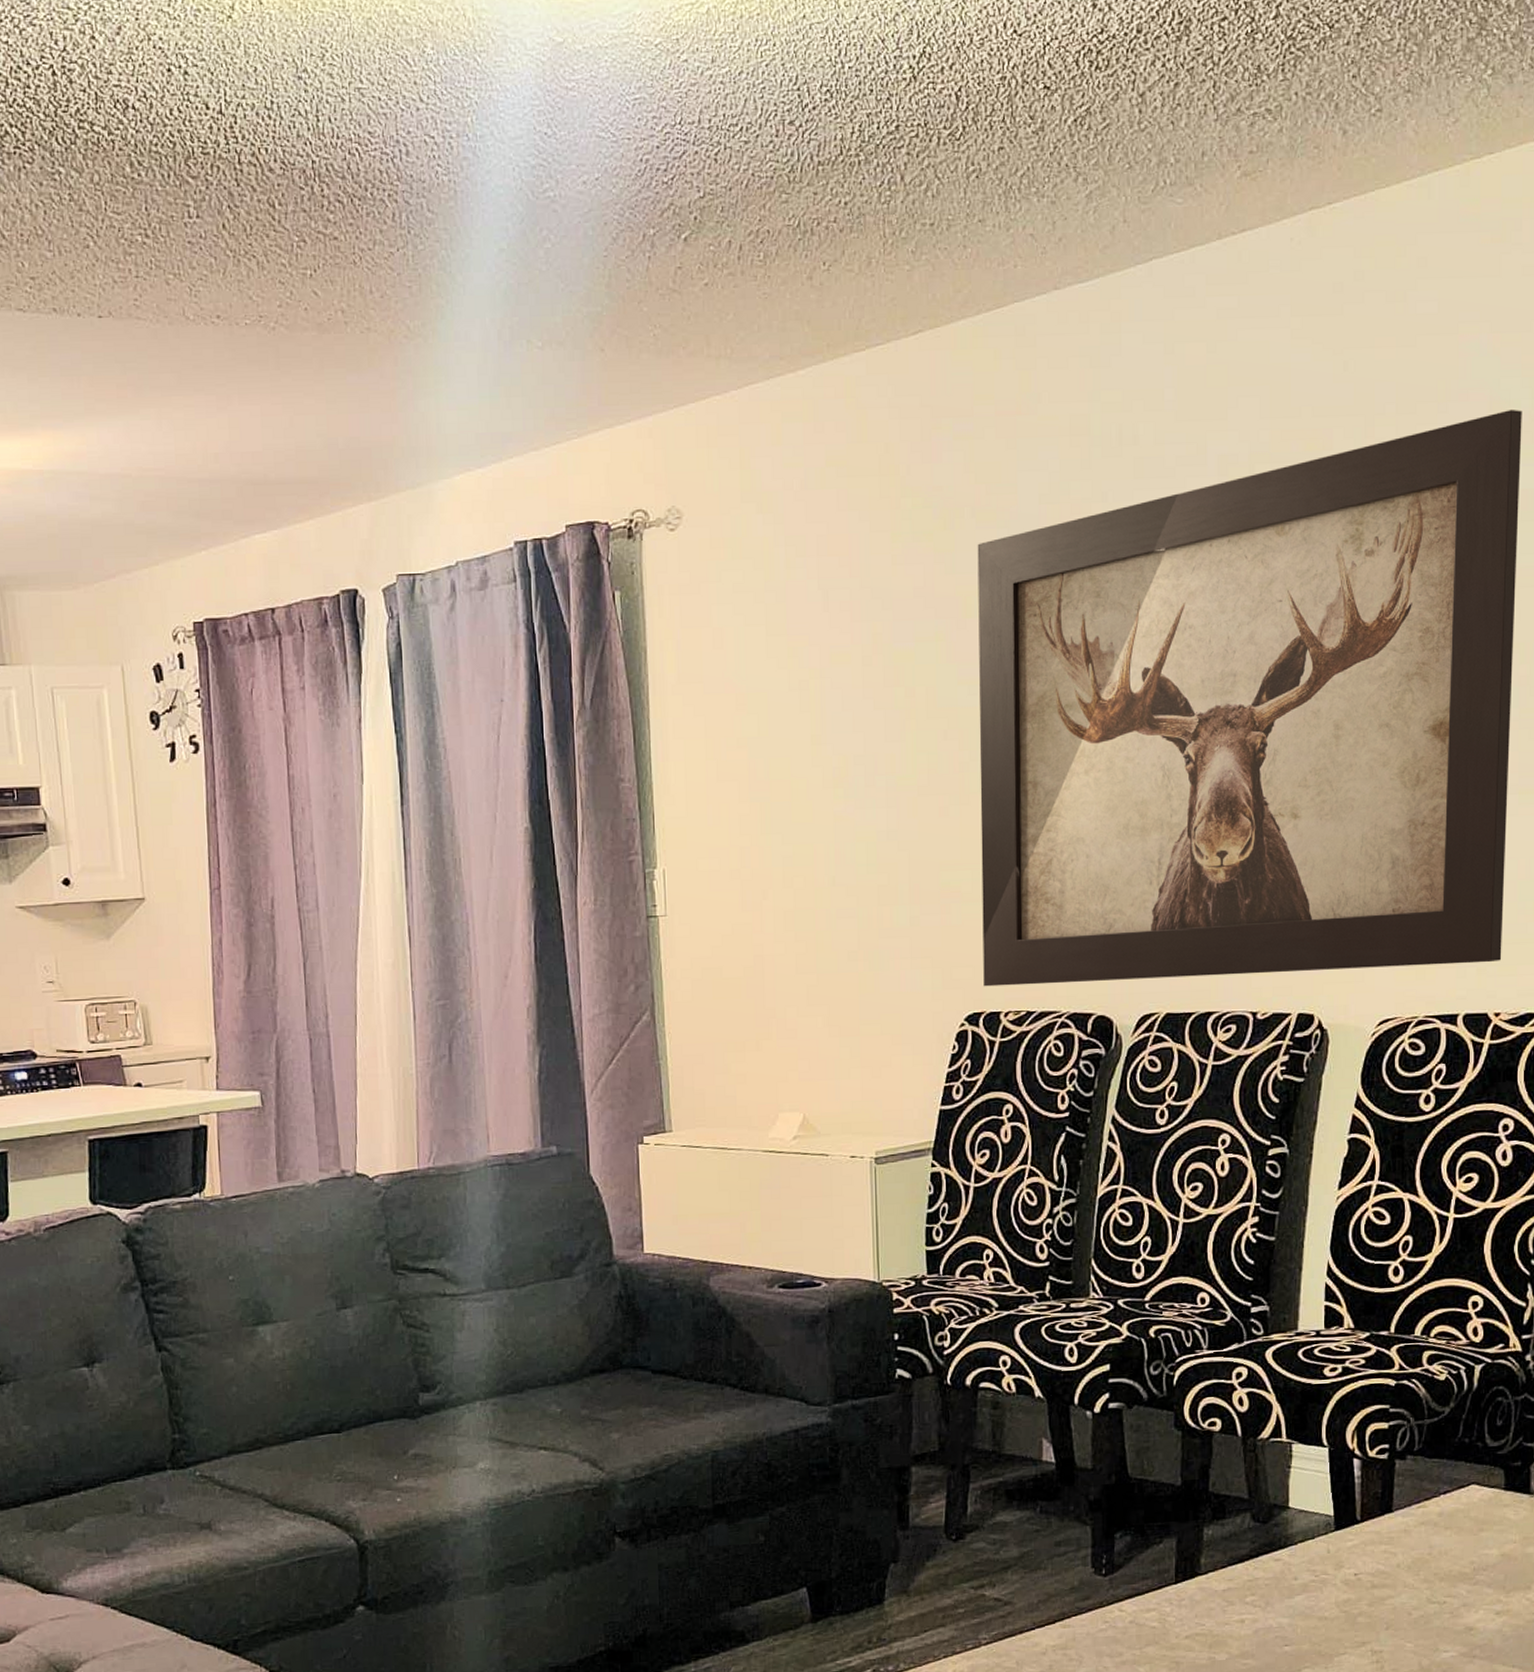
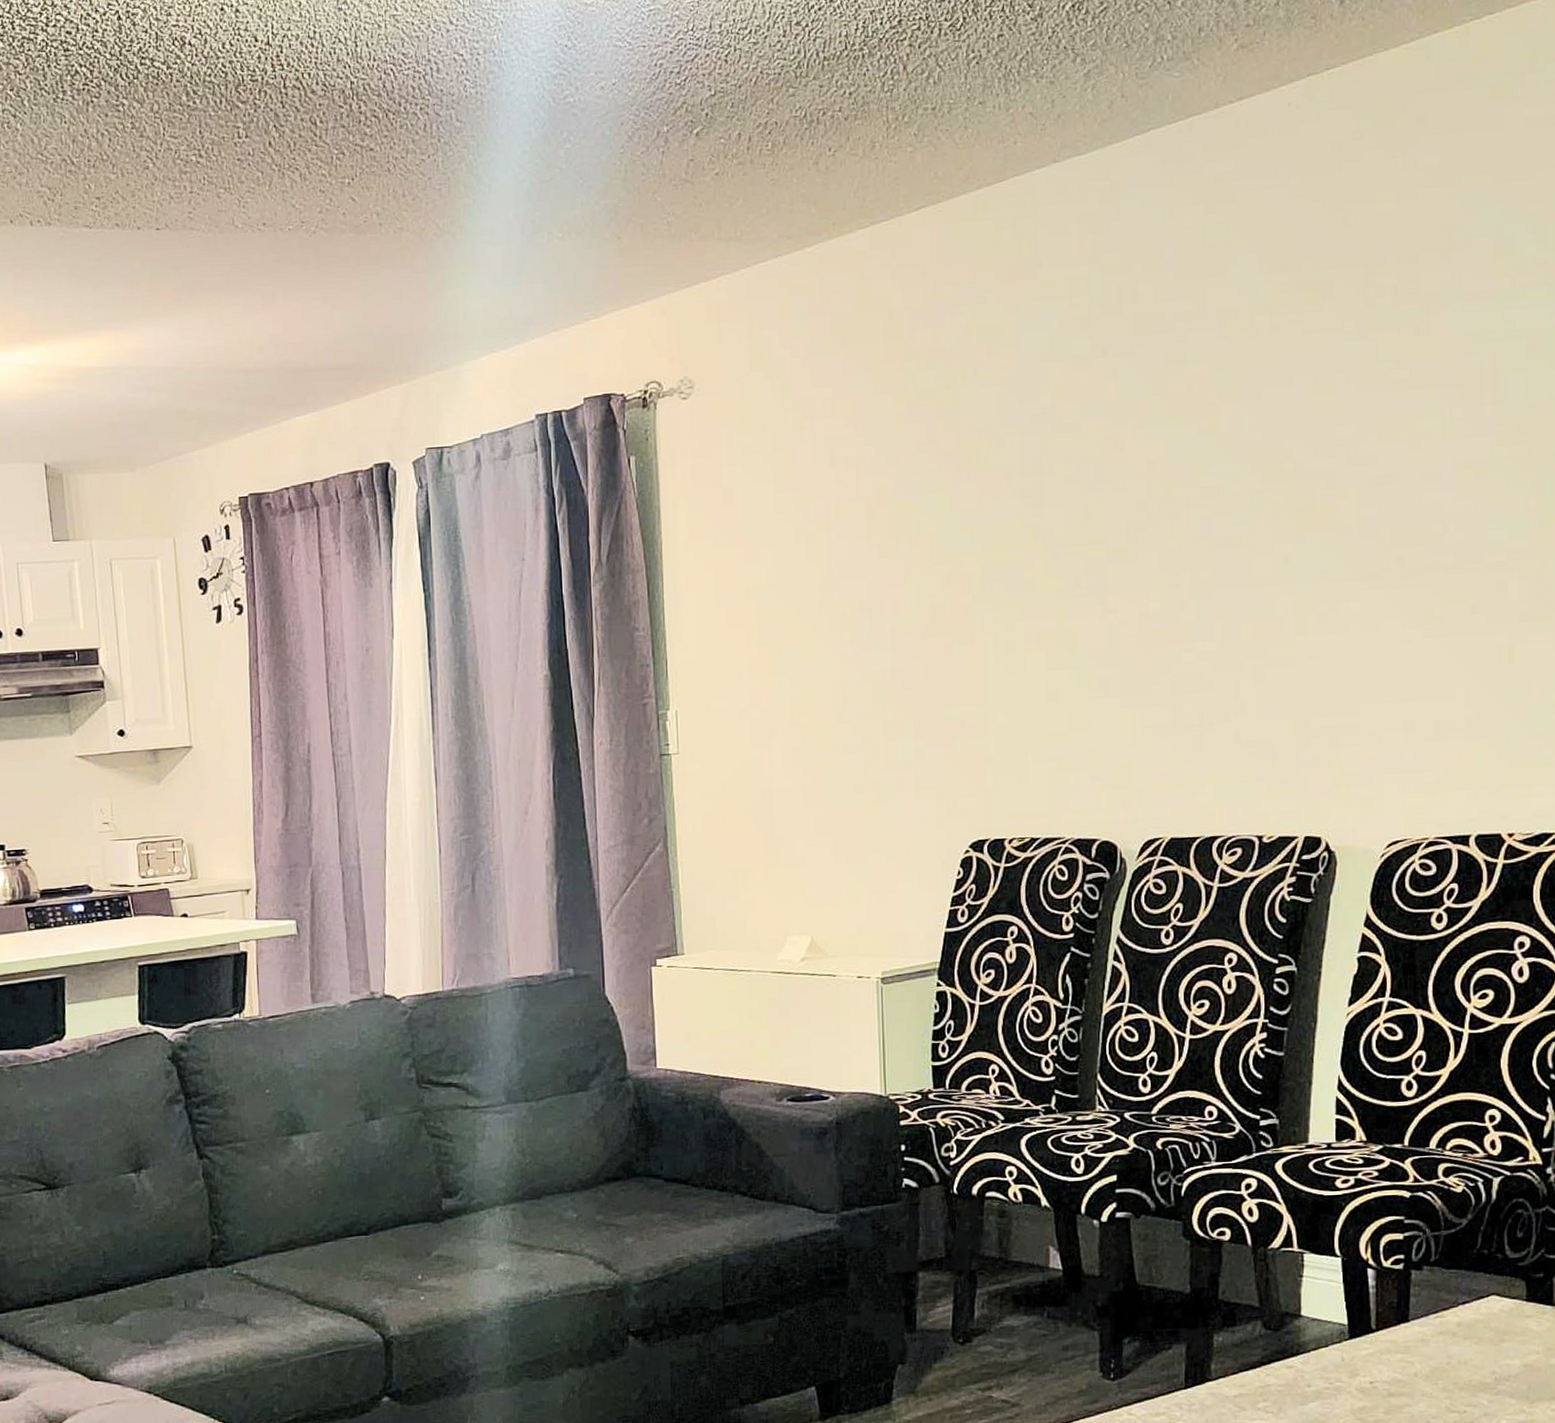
wall art: present [977,410,1522,987] -> none [979,254,1528,815]

